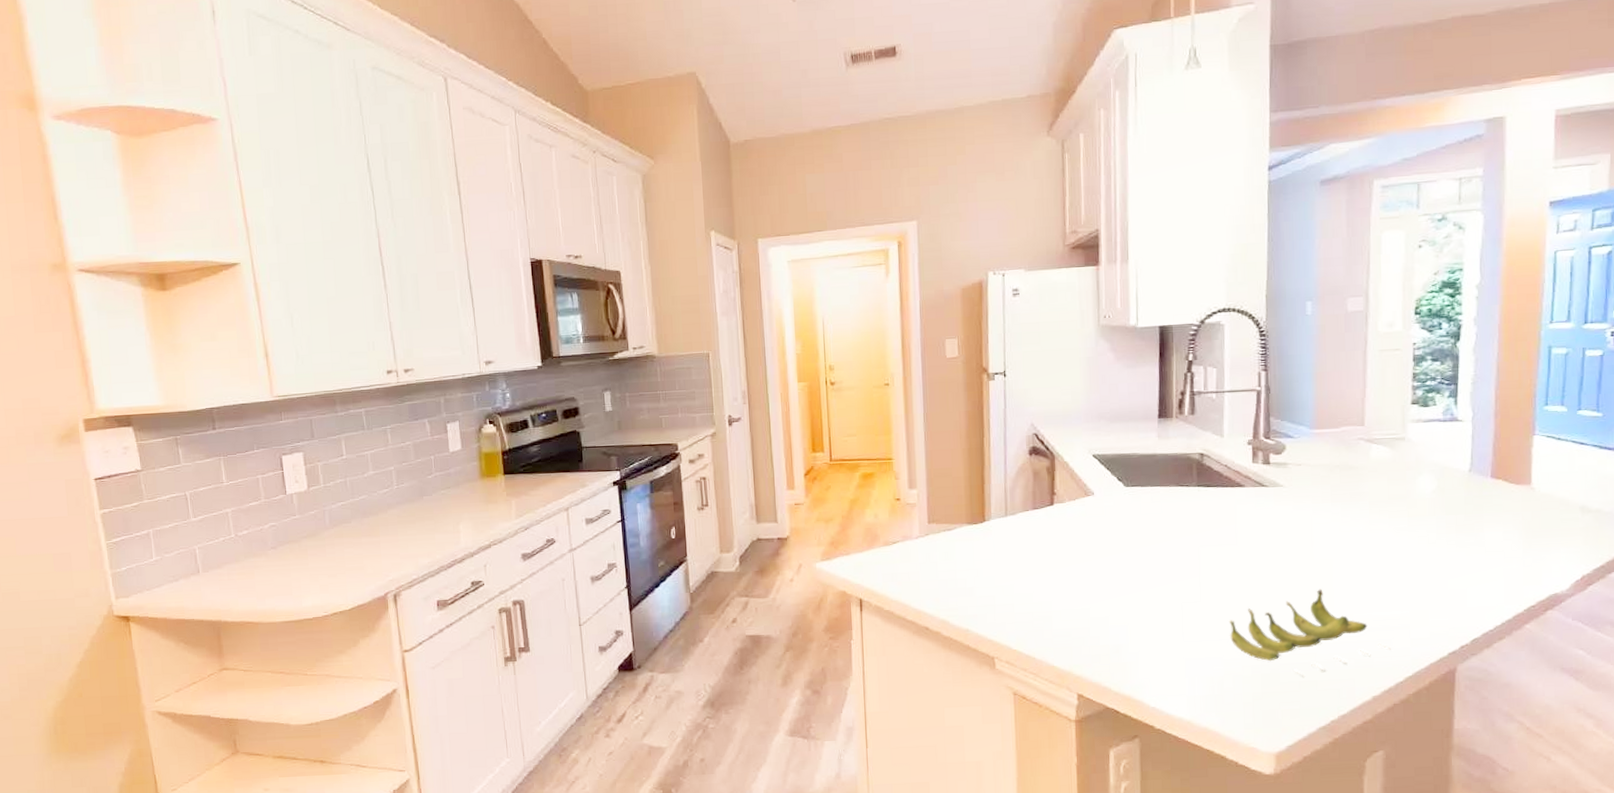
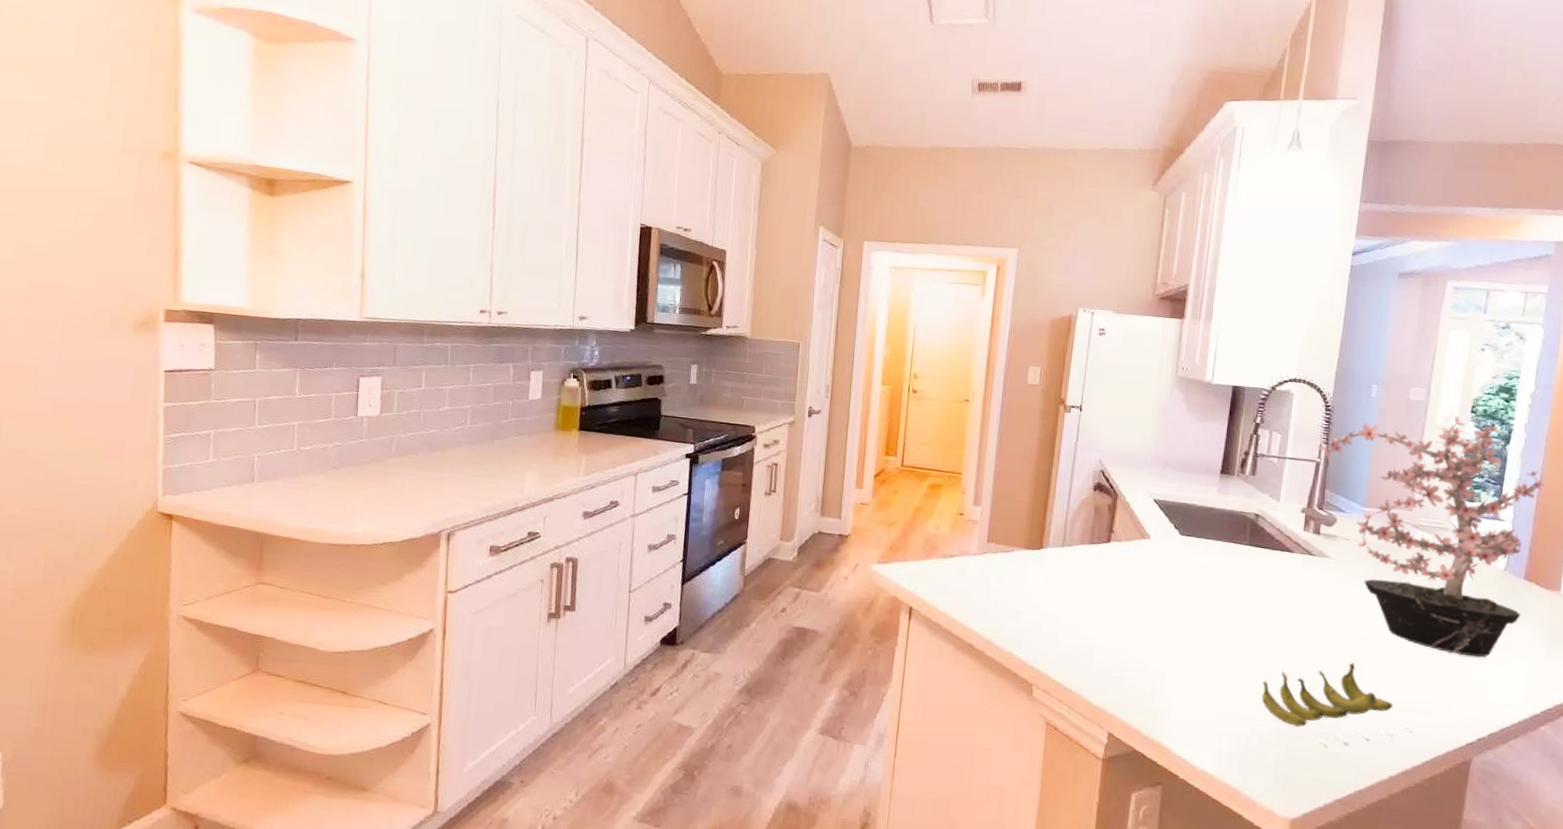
potted plant: none [1257,320,1503,565] -> present [1318,415,1545,657]

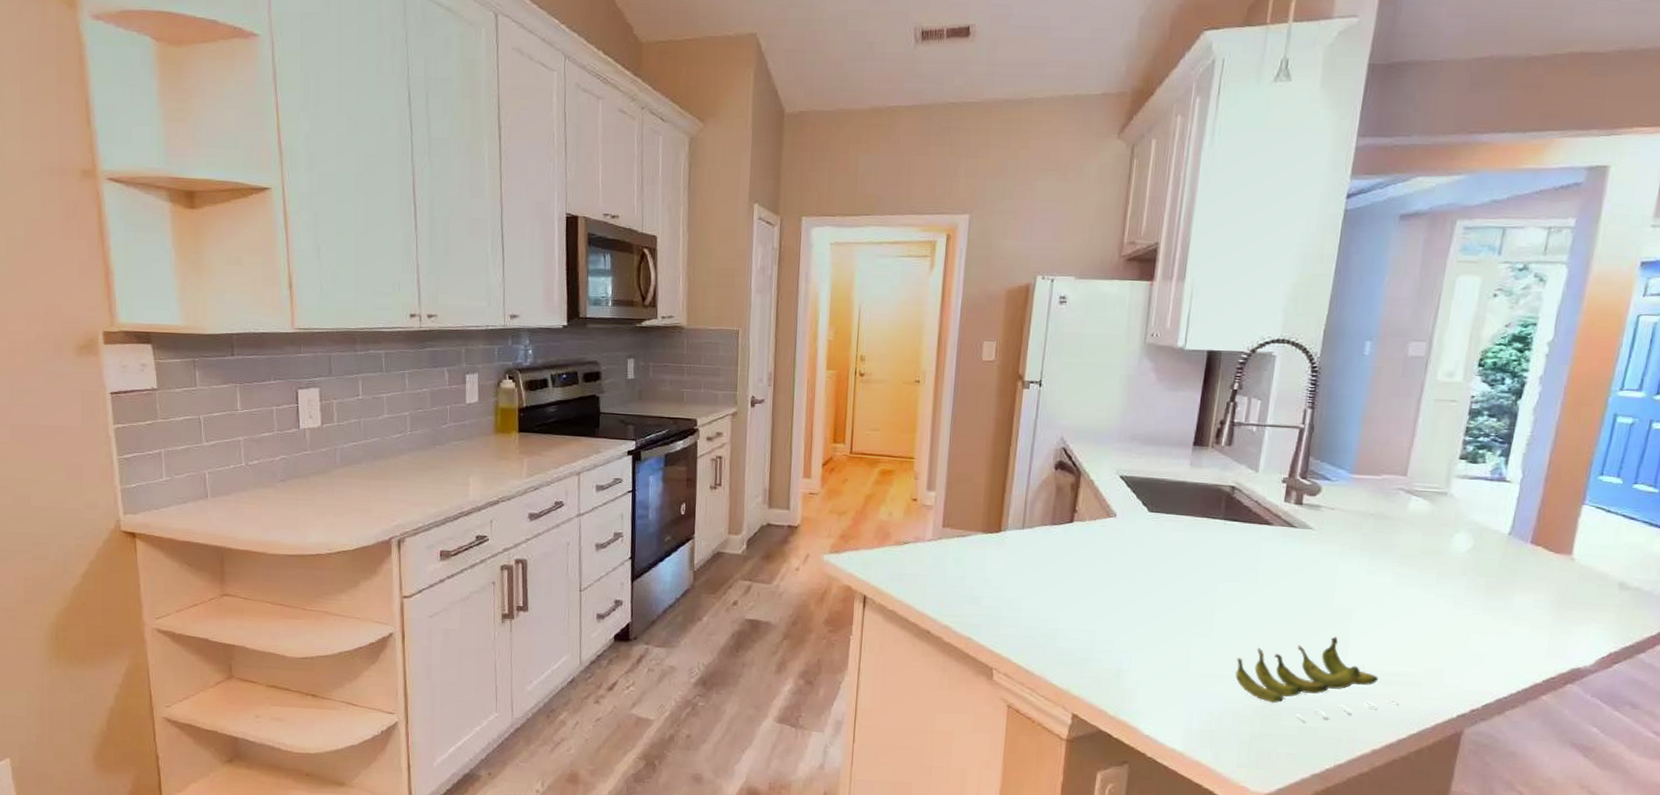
potted plant: present [1318,415,1545,657] -> none [1302,370,1560,627]

